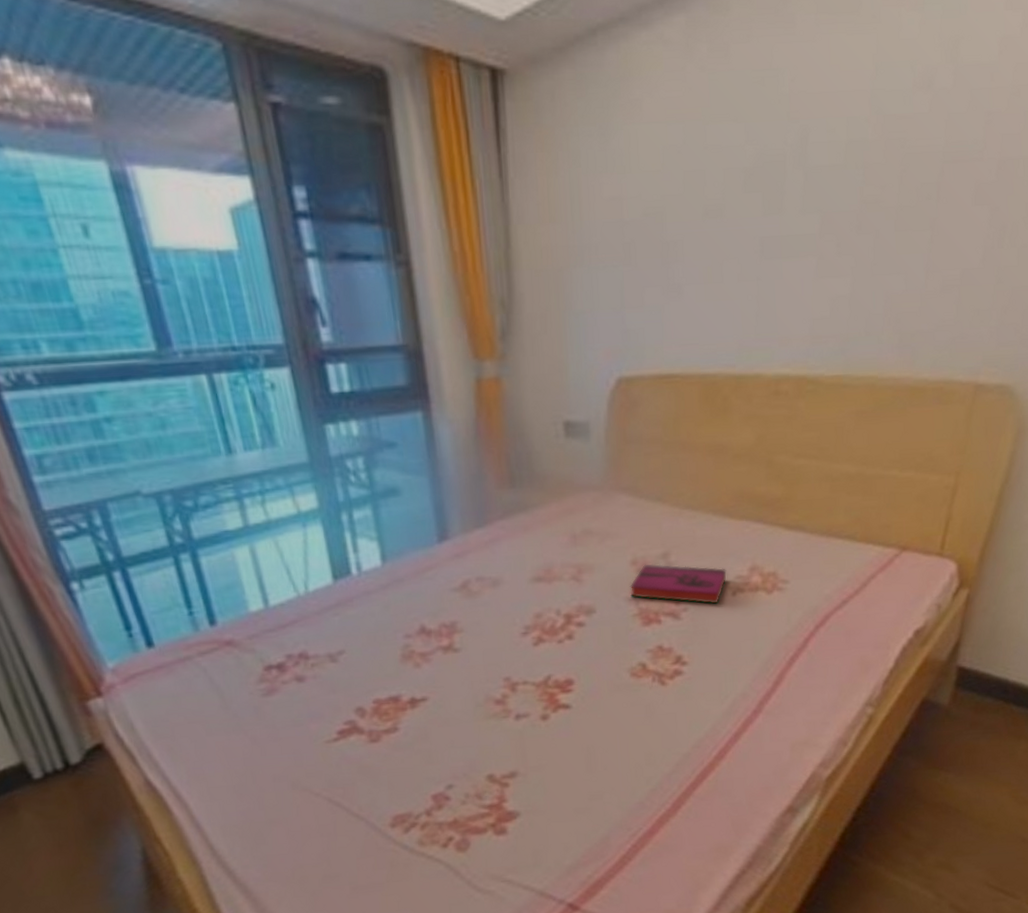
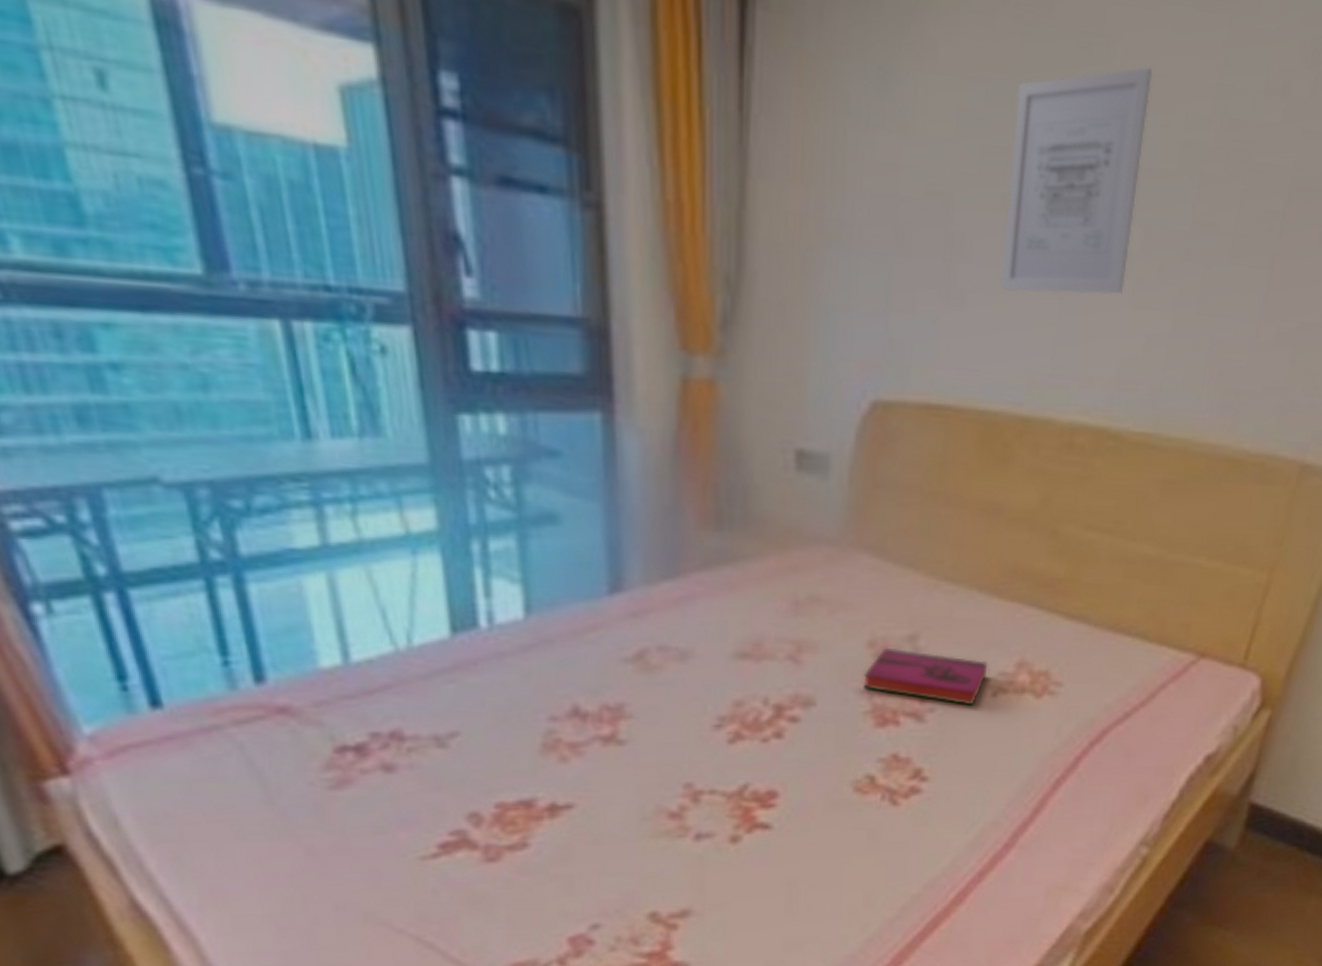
wall art: none [707,87,816,280] -> present [1000,66,1153,295]

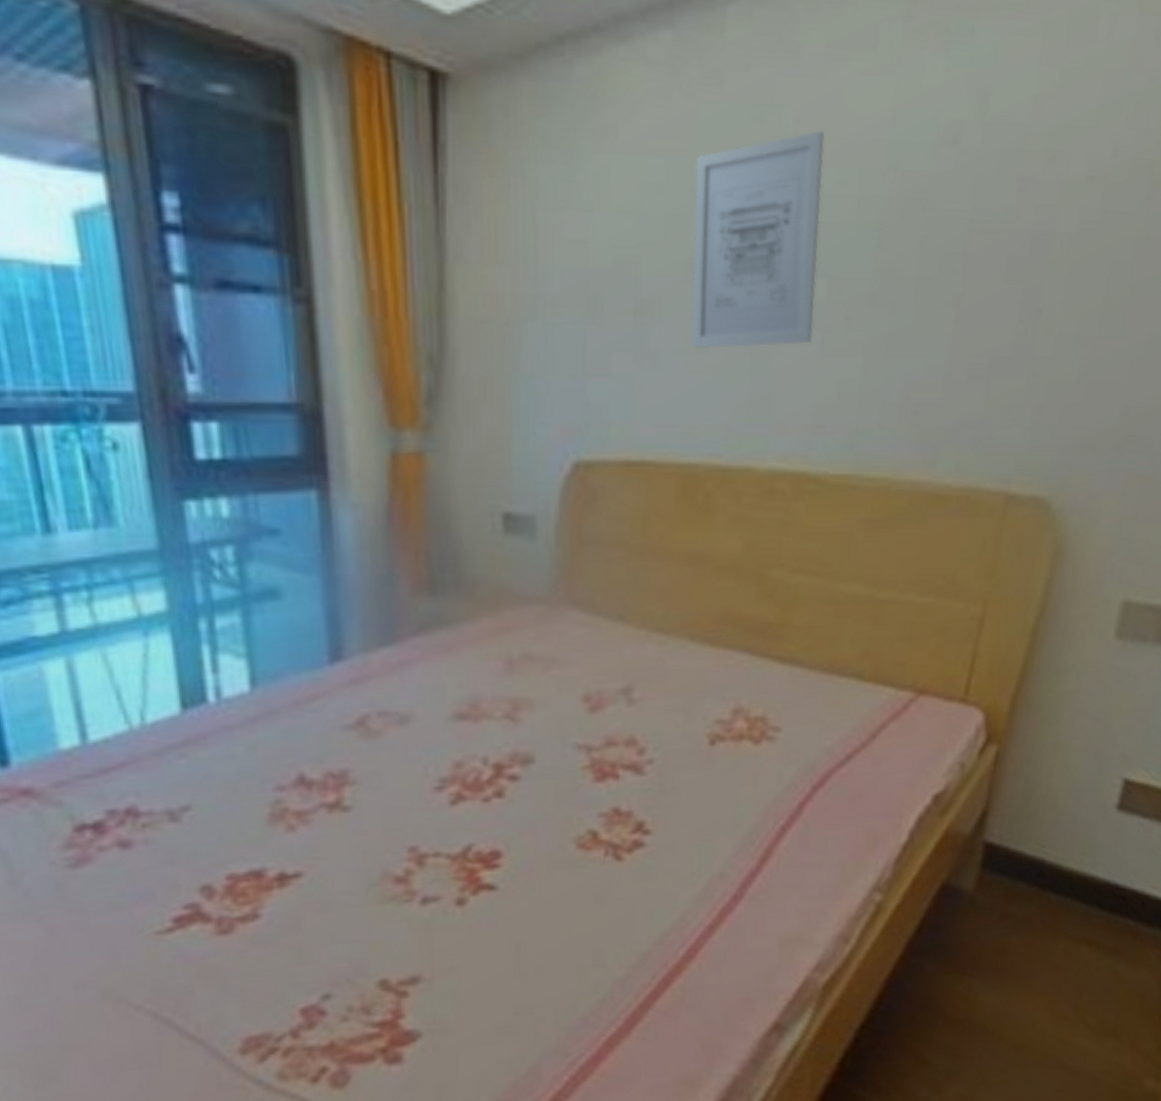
hardback book: present [863,647,988,706] -> none [580,700,704,756]

